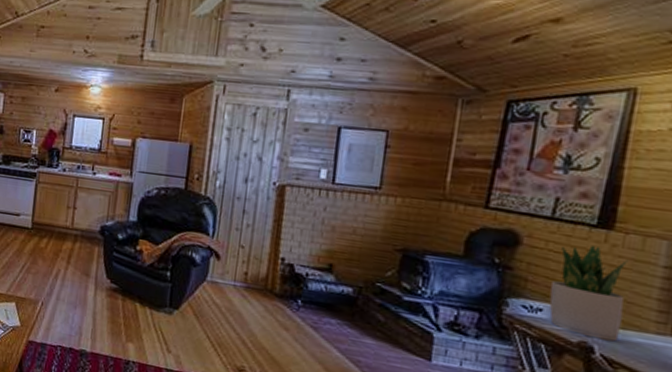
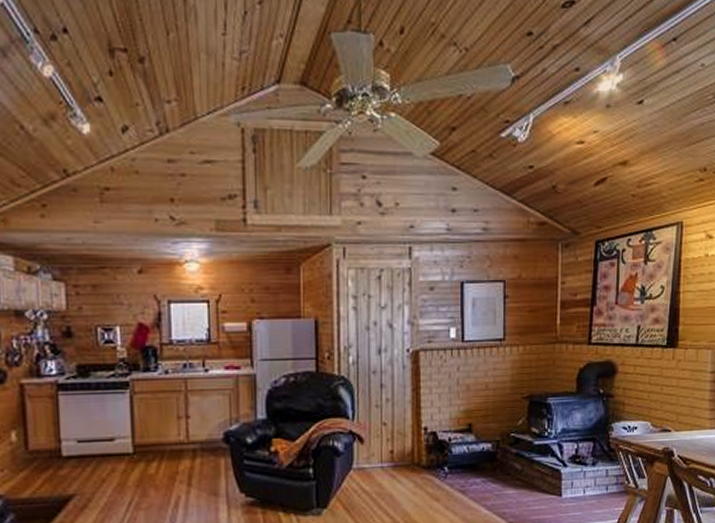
planter: present [549,244,628,342] -> none [640,363,689,443]

